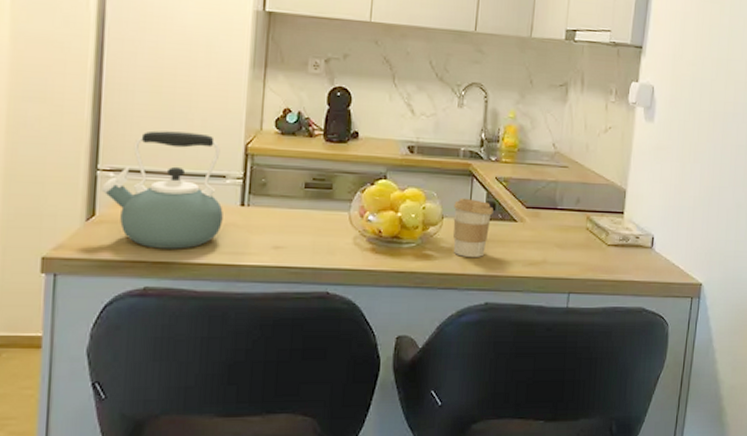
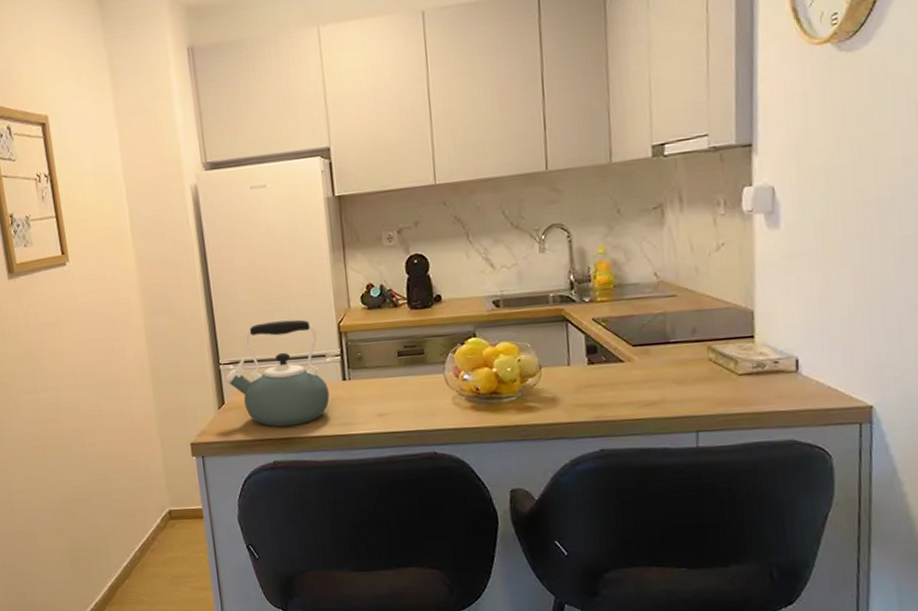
coffee cup: present [453,197,494,257] -> none [551,344,595,405]

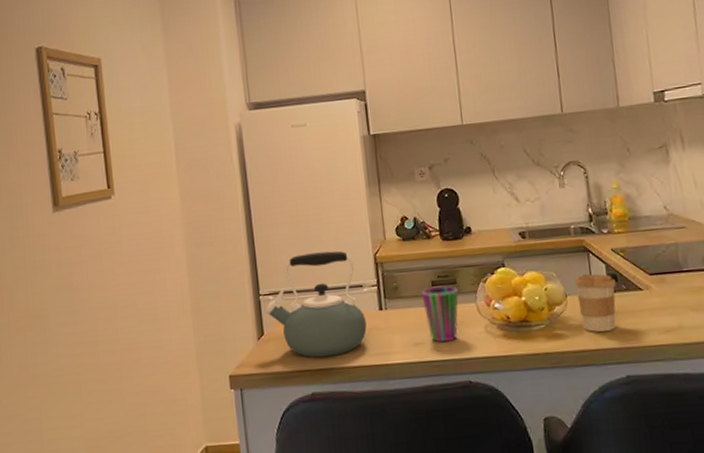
cup: none [386,356,426,414] -> present [421,286,459,343]
coffee cup: none [551,344,595,405] -> present [575,273,616,332]

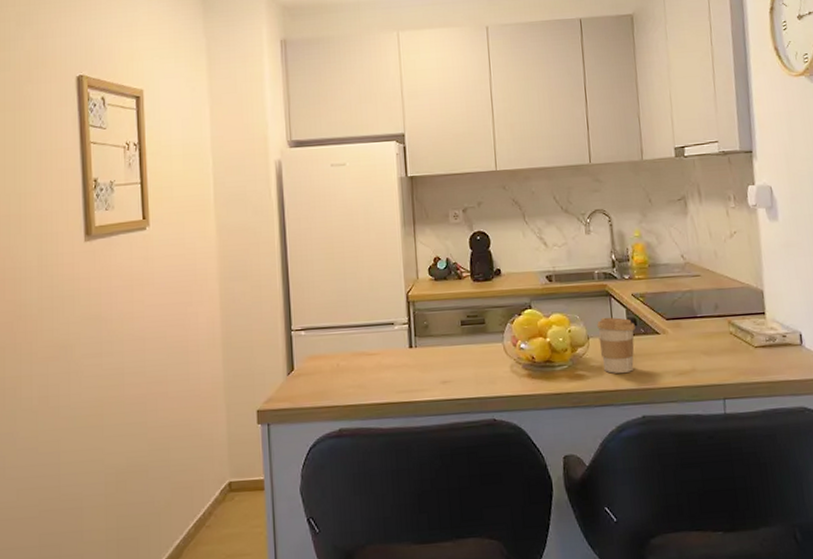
kettle: present [265,251,367,358] -> none [296,288,396,394]
cup: present [421,286,459,343] -> none [450,325,487,381]

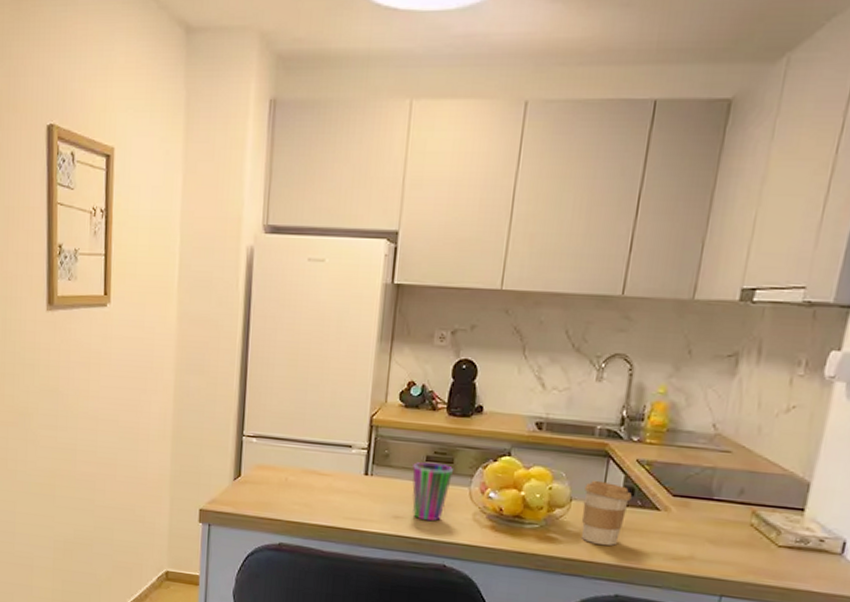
cup: none [450,325,487,381] -> present [412,462,454,522]

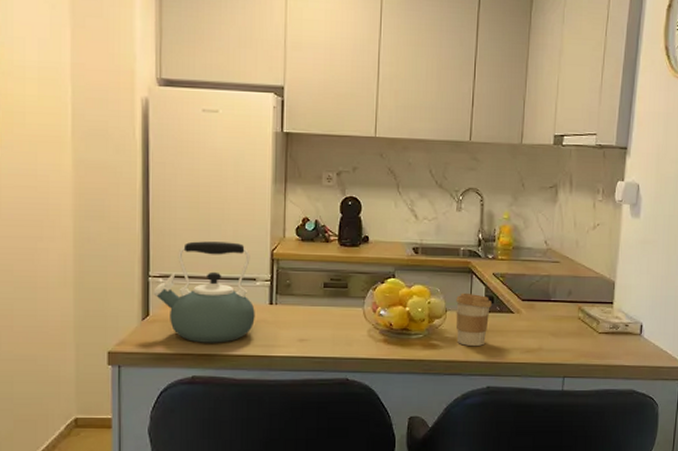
kettle: none [246,401,349,512] -> present [153,241,255,343]
cup: present [412,462,454,522] -> none [312,288,349,341]

